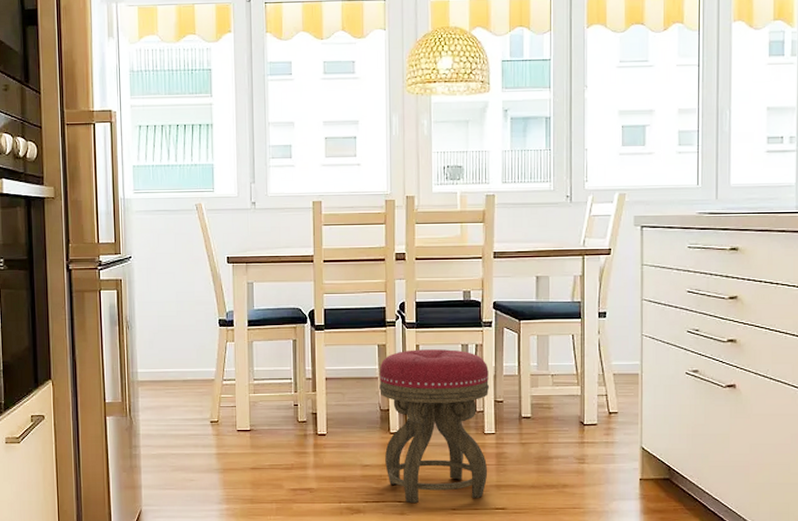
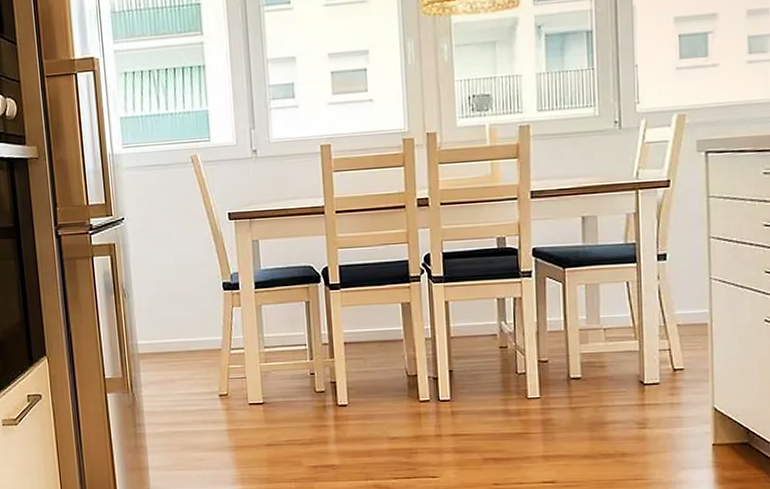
stool: present [379,349,490,504] -> none [404,304,534,479]

